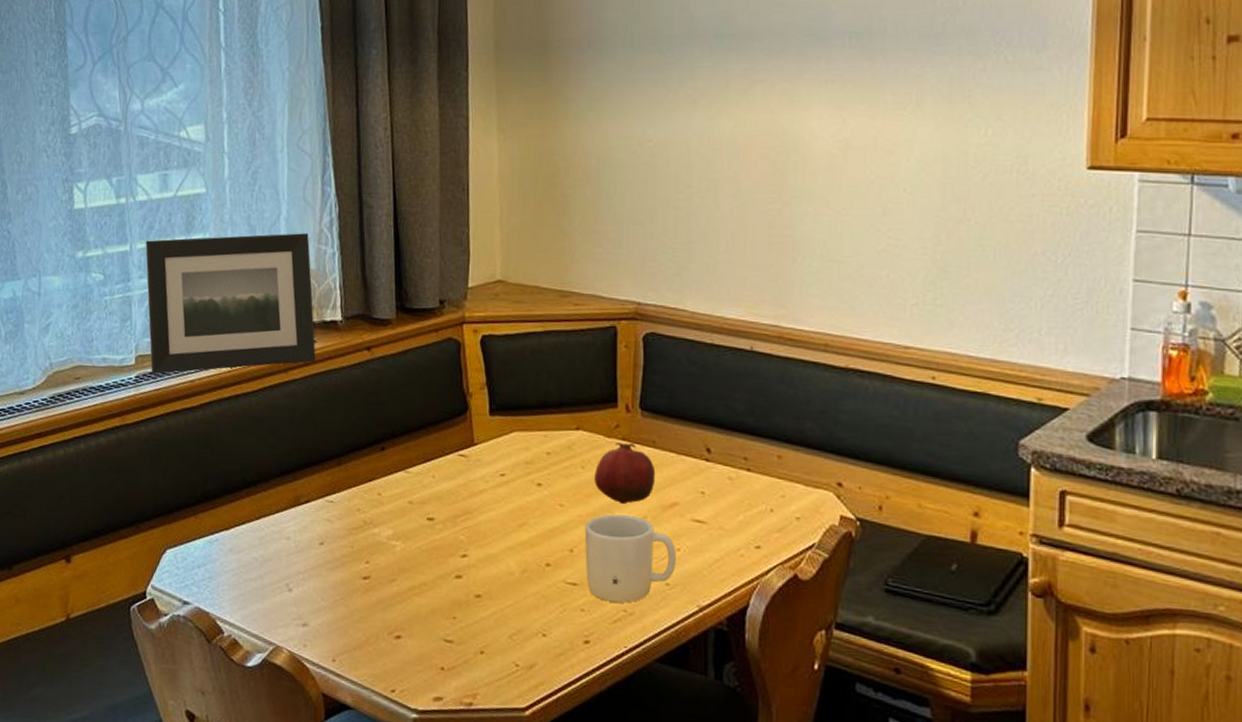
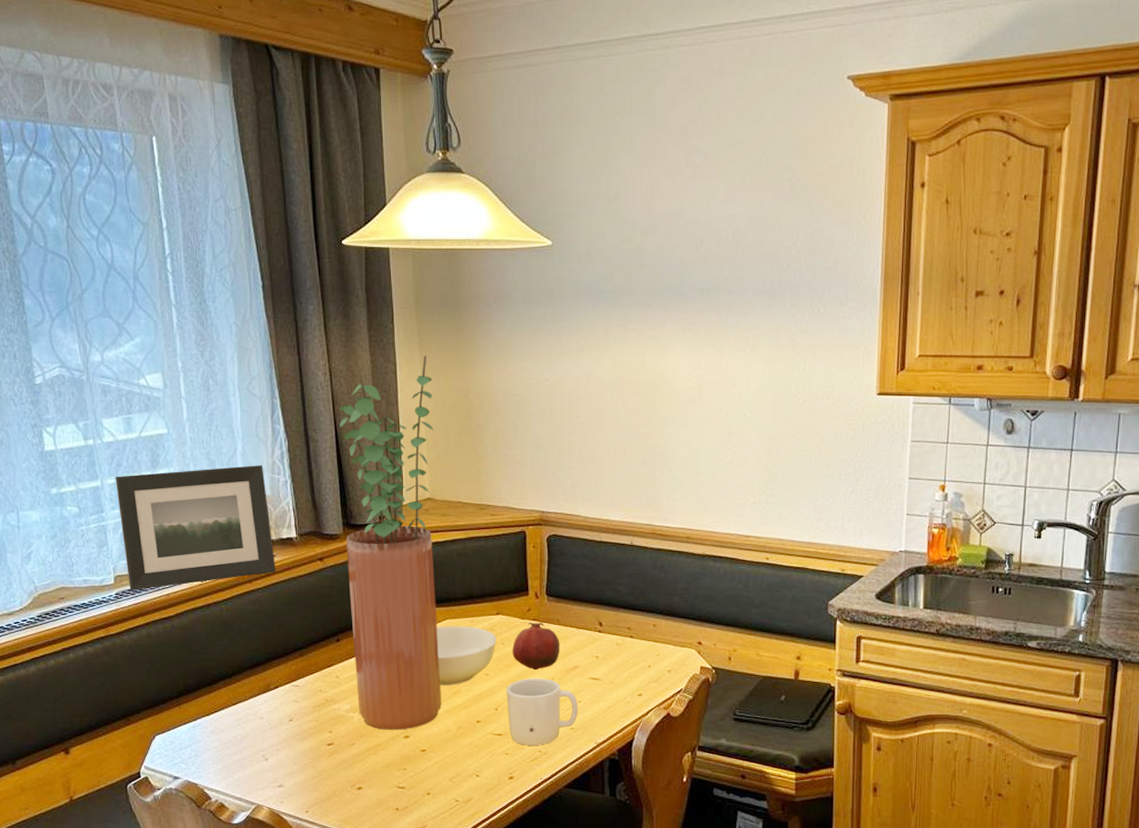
vase: none [398,108,511,567] -> present [338,355,441,730]
bowl: none [501,439,575,516] -> present [436,626,496,685]

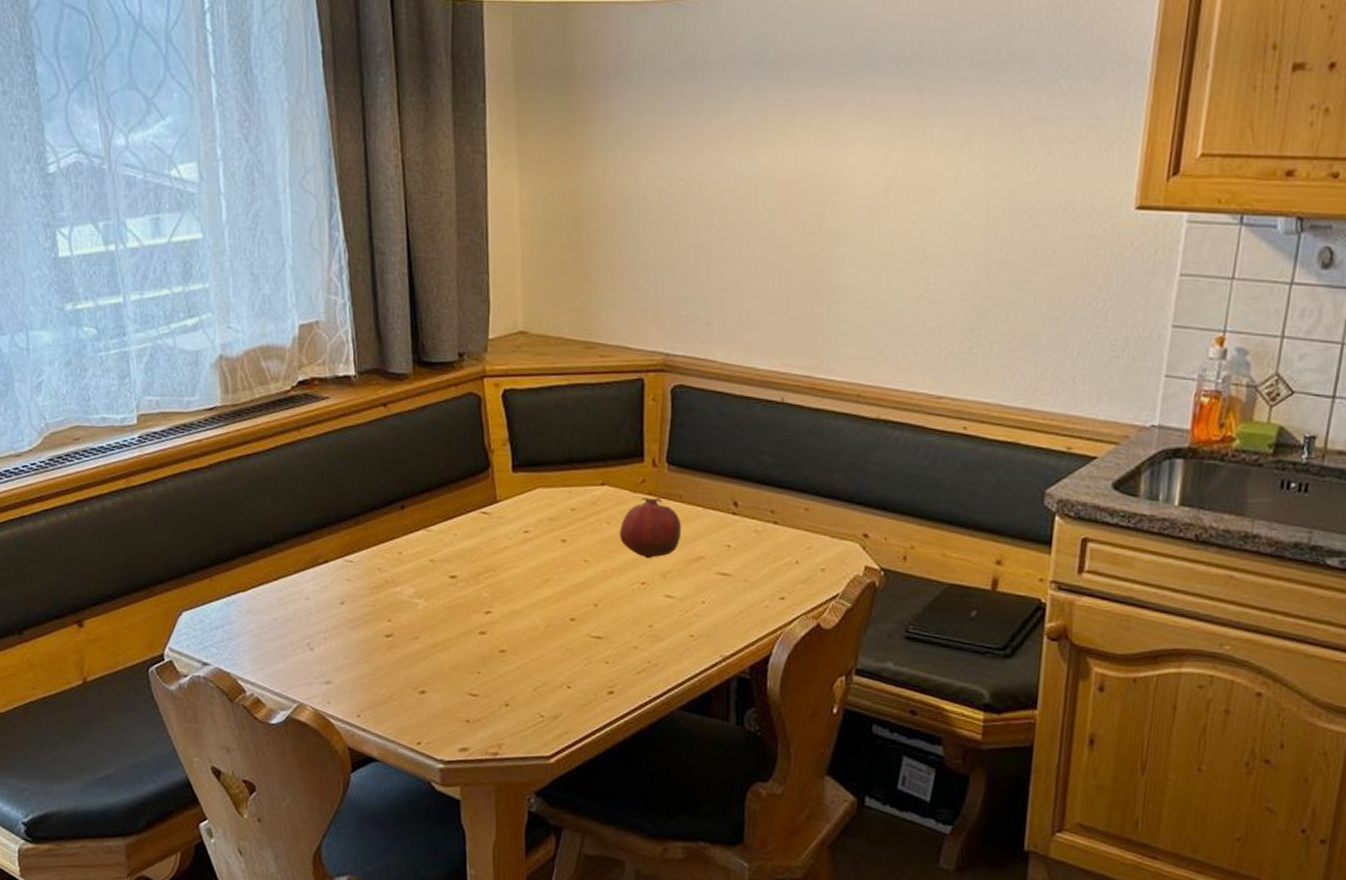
picture frame: present [115,465,276,590] -> none [140,282,329,434]
vase: present [338,355,441,730] -> none [412,144,533,624]
bowl: present [436,626,496,685] -> none [524,496,600,572]
mug: present [506,679,579,745] -> none [609,569,702,655]

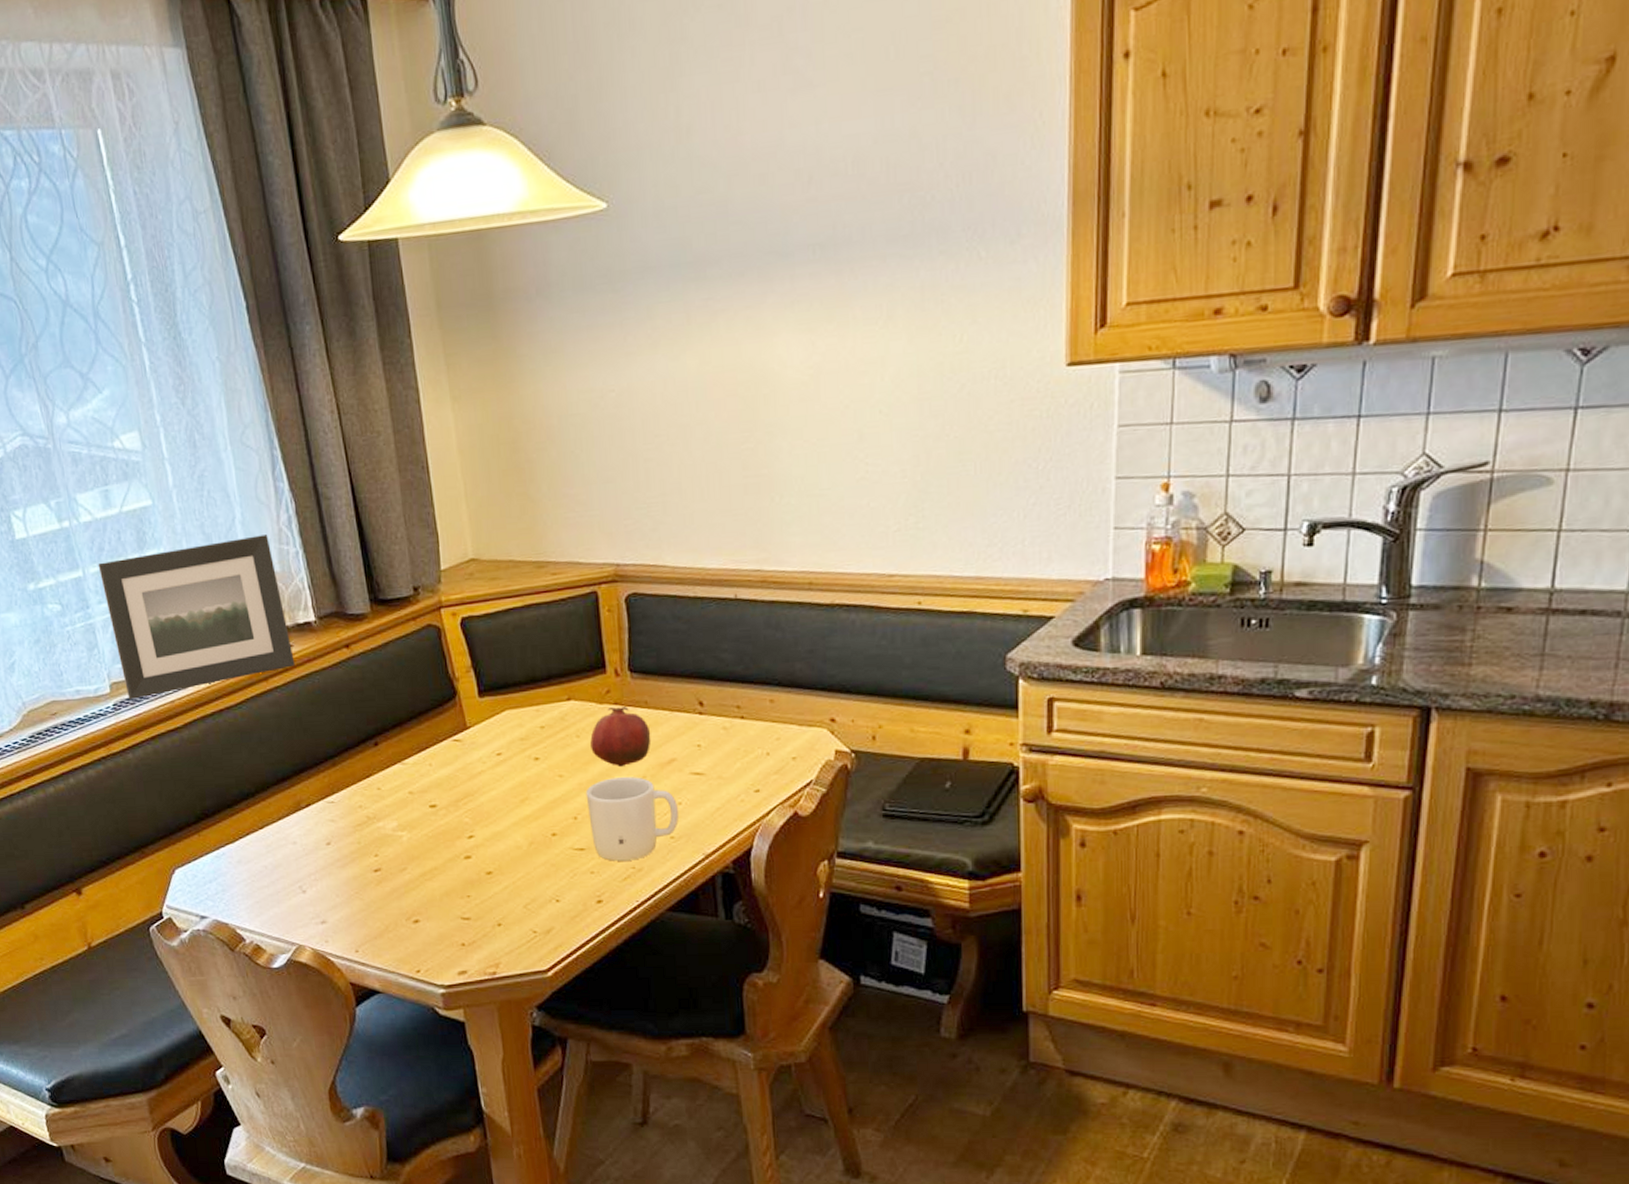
picture frame: none [140,282,329,434] -> present [98,534,295,700]
mug: none [609,569,702,655] -> present [585,777,680,861]

